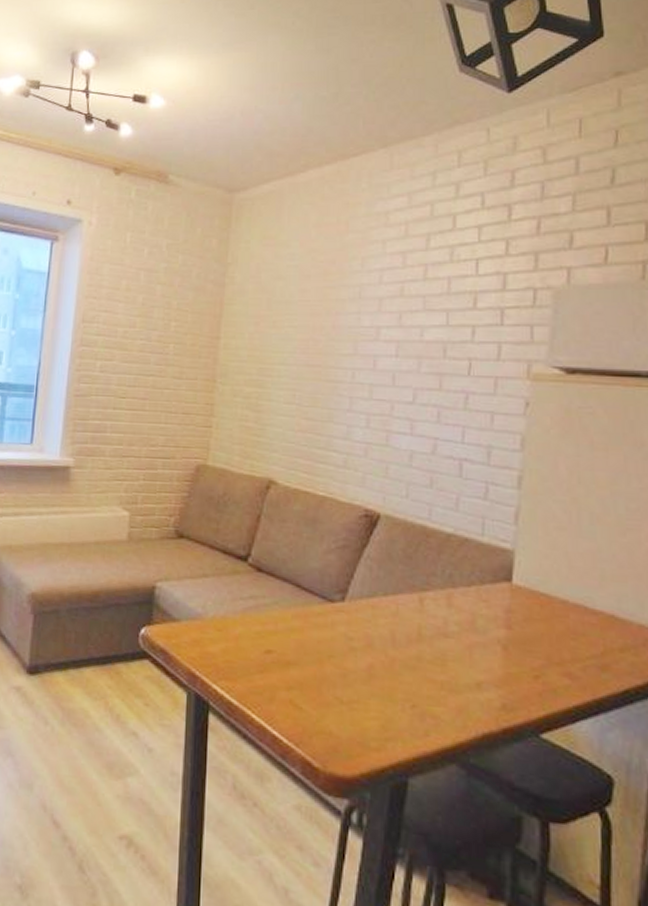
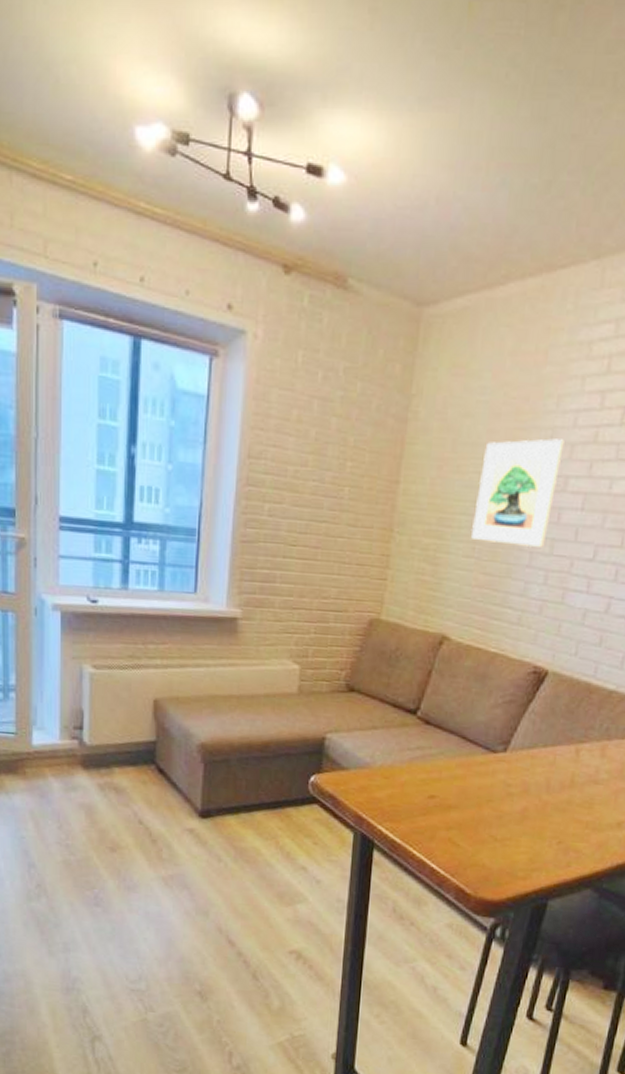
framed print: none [291,294,372,392] -> present [471,438,564,547]

